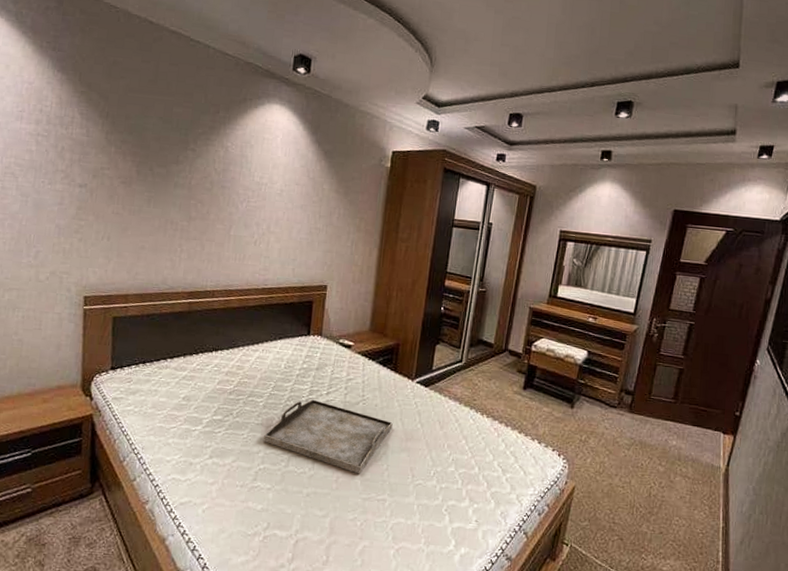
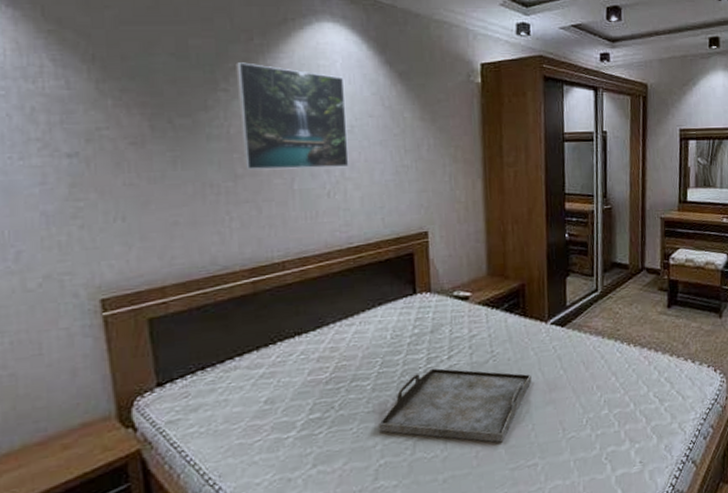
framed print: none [197,129,282,223] -> present [235,62,349,170]

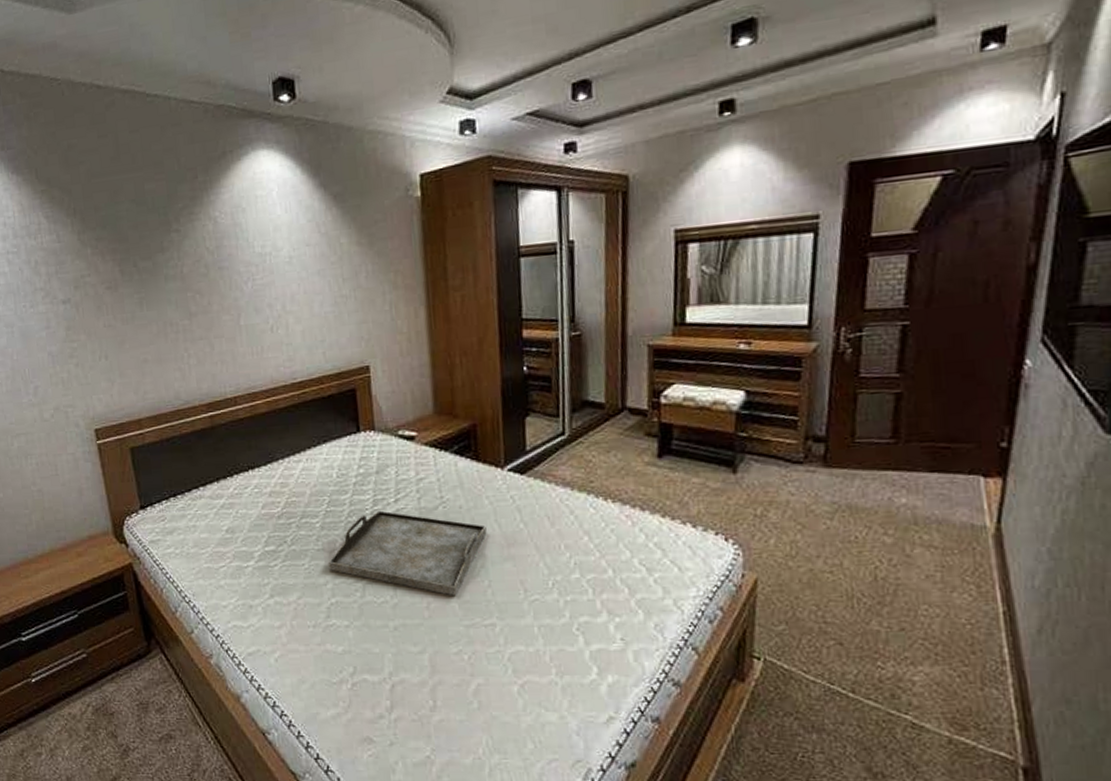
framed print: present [235,62,349,170] -> none [184,201,290,308]

